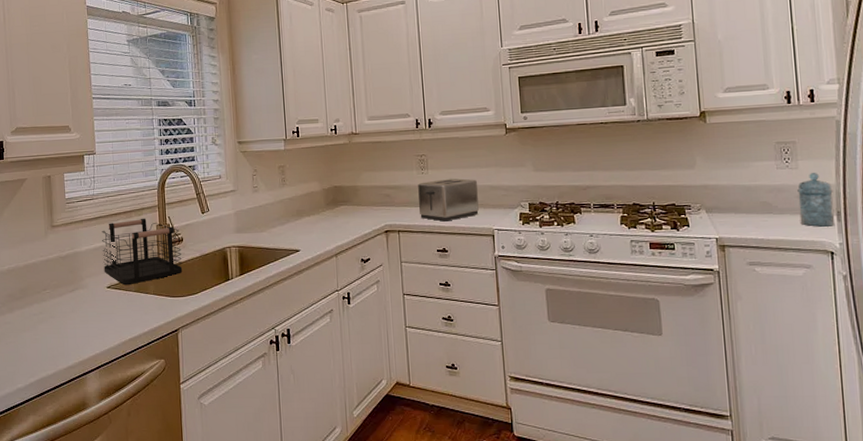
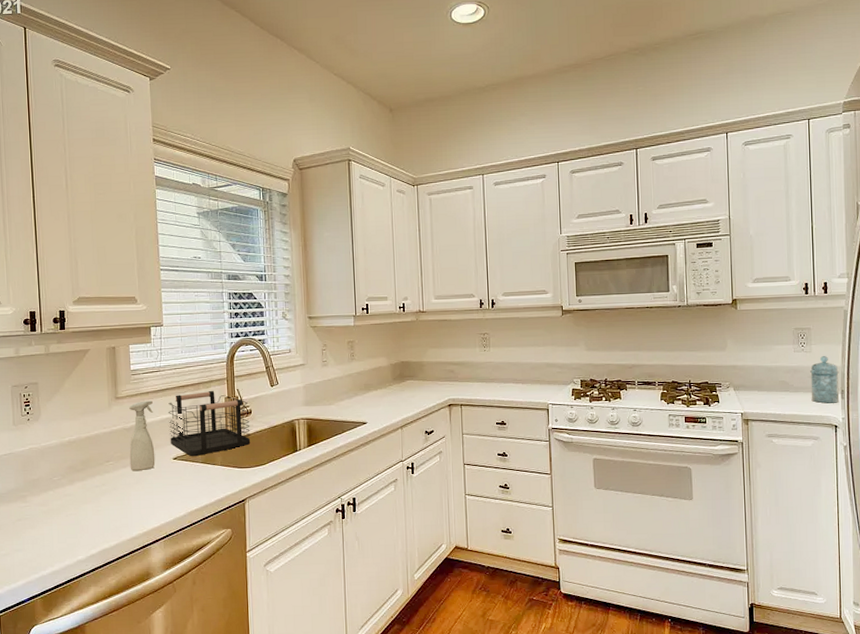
spray bottle: none [64,229,90,299] -> present [129,400,156,471]
toaster: present [418,178,479,222] -> none [480,355,535,396]

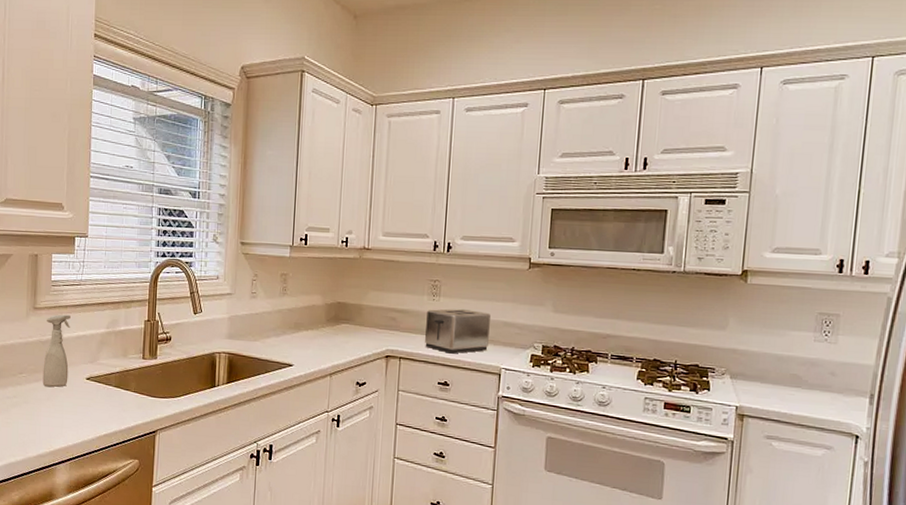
dish rack: present [168,390,251,456] -> none [85,311,169,379]
toaster: none [480,355,535,396] -> present [425,308,490,354]
canister: present [809,355,840,404] -> none [829,349,872,409]

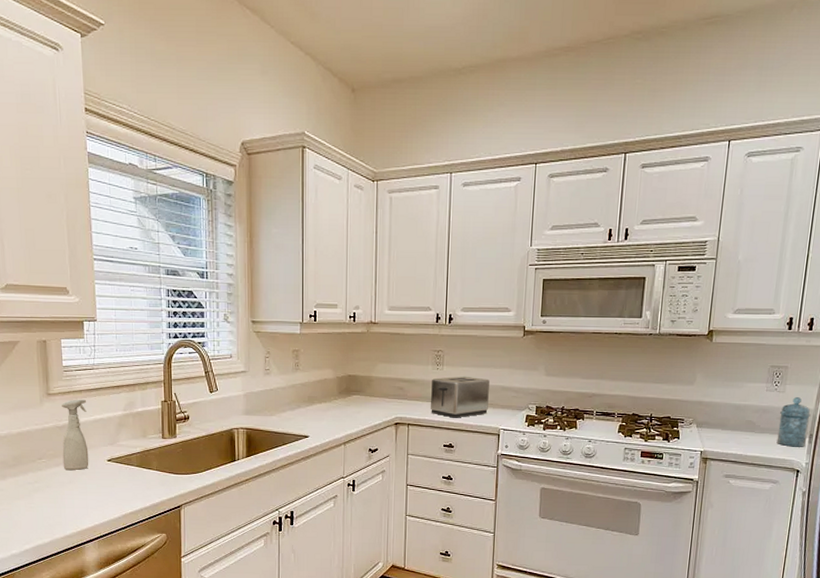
canister: none [829,349,872,409] -> present [776,396,812,447]

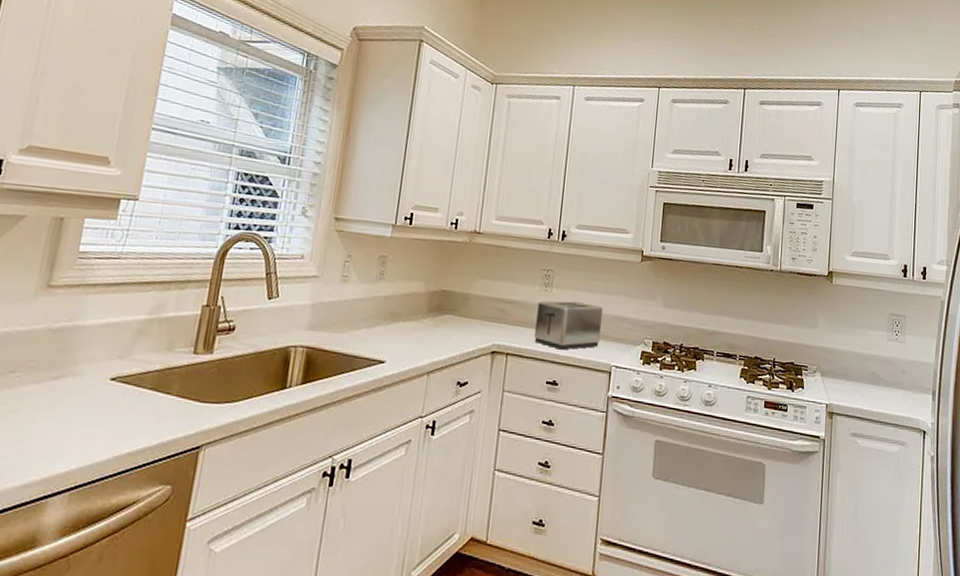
spray bottle: present [62,399,89,470] -> none [44,294,100,390]
canister: present [776,396,812,447] -> none [901,348,933,405]

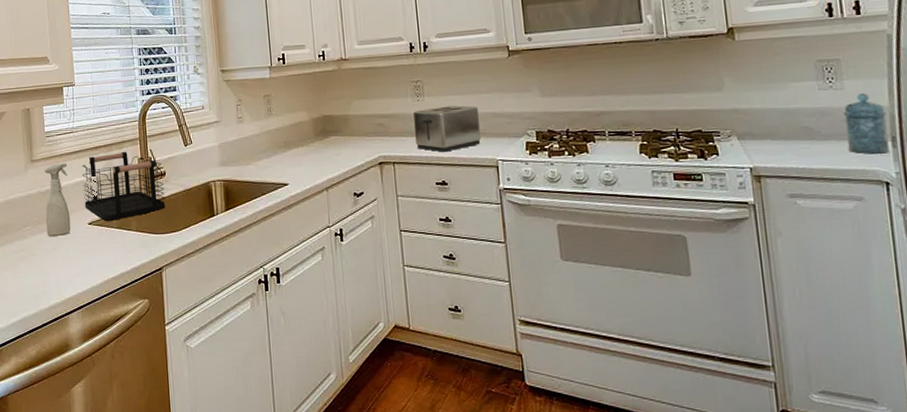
spray bottle: none [44,294,100,390] -> present [44,163,71,236]
dish rack: none [111,293,233,379] -> present [82,151,166,221]
canister: none [901,348,933,405] -> present [842,92,889,154]

